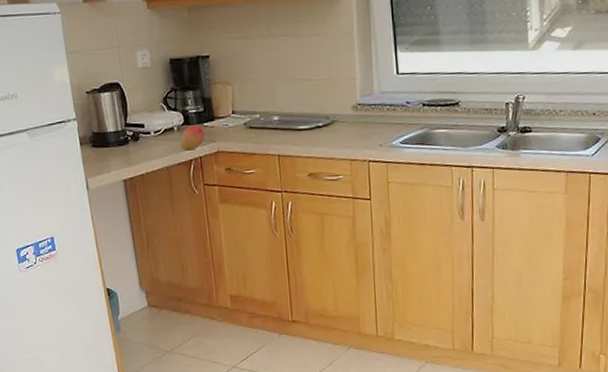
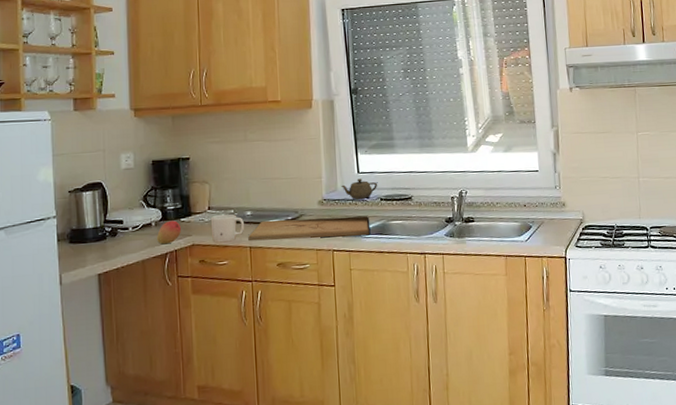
mug: none [235,118,272,150] -> present [210,214,245,243]
cutting board: none [276,123,411,149] -> present [248,216,371,242]
teapot: none [377,80,419,104] -> present [340,178,377,199]

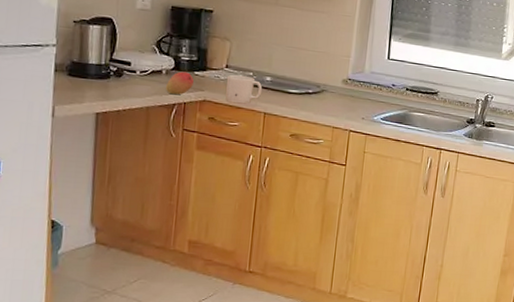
cutting board: present [248,216,371,242] -> none [264,89,391,122]
teapot: present [340,178,377,199] -> none [368,65,405,86]

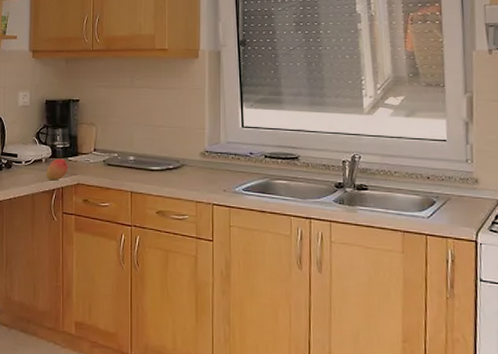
mug: present [225,74,263,104] -> none [95,157,127,185]

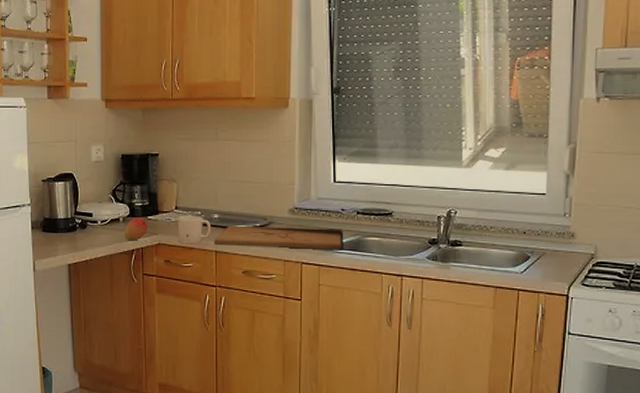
mug: none [95,157,127,185] -> present [177,215,212,244]
cutting board: none [130,167,253,193] -> present [214,225,344,251]

